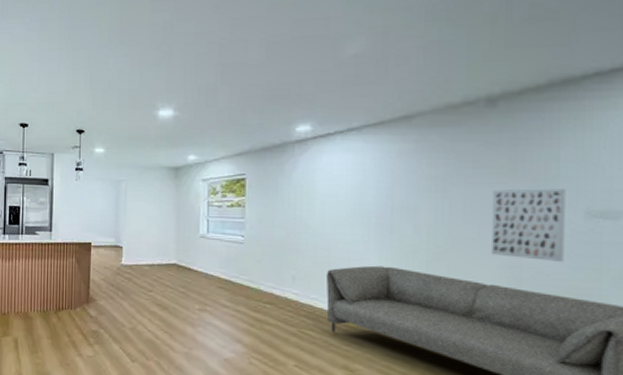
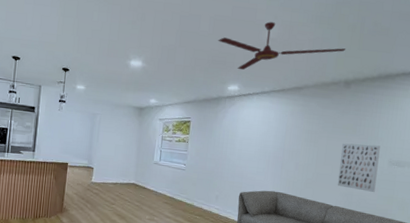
ceiling fan: none [275,31,482,102] -> present [218,22,345,70]

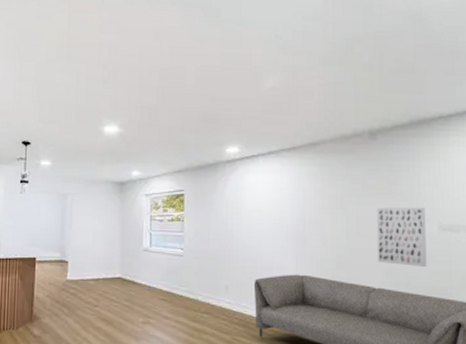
ceiling fan: present [218,22,345,70] -> none [208,68,364,127]

